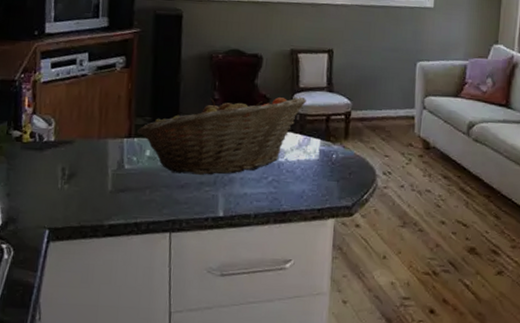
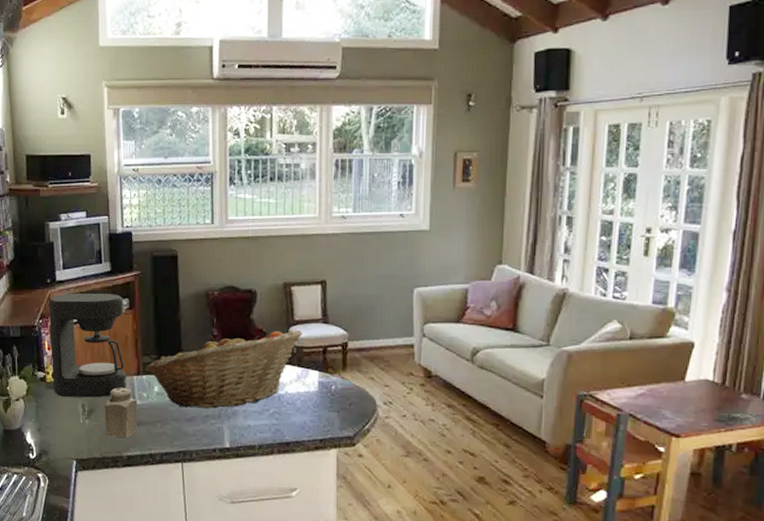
coffee maker: none [29,47,120,161] -> present [48,293,126,398]
salt shaker: none [86,150,125,205] -> present [105,387,137,438]

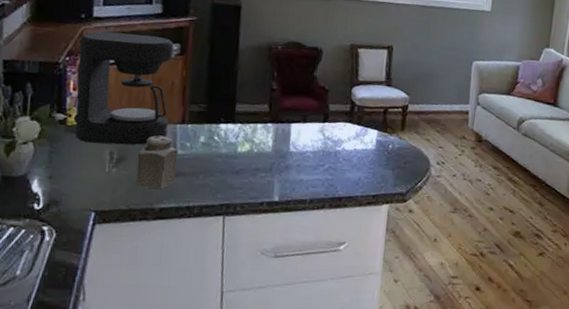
fruit basket: present [145,329,302,409] -> none [192,87,365,162]

